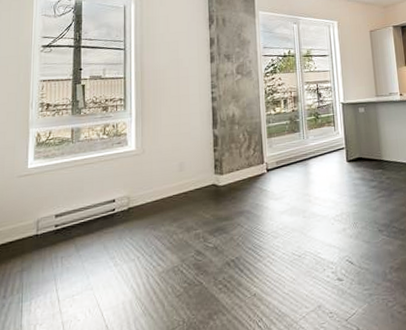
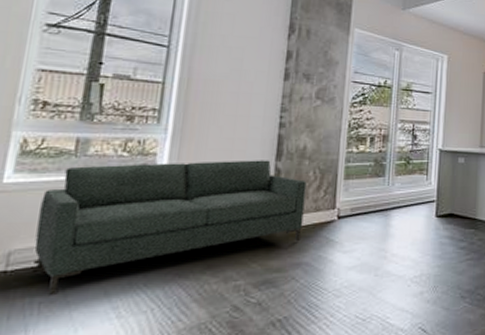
sofa: none [53,129,240,252] -> present [34,160,307,296]

